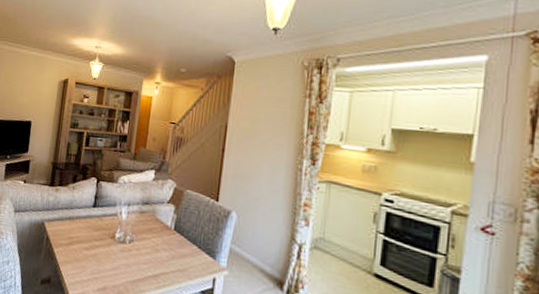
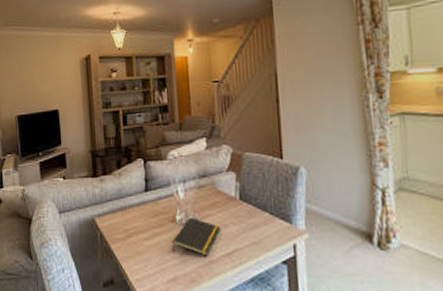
notepad: none [106,236,153,274] -> present [172,217,221,256]

